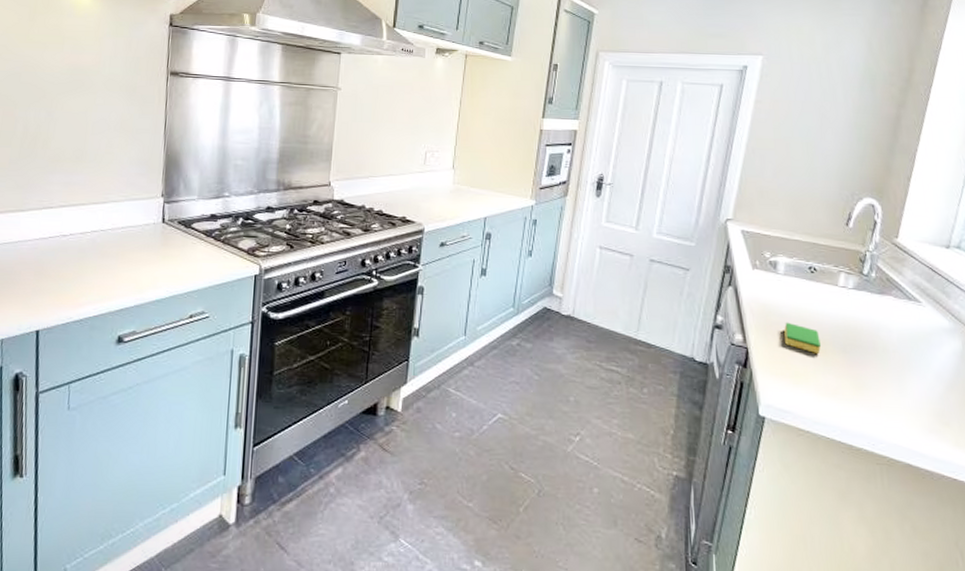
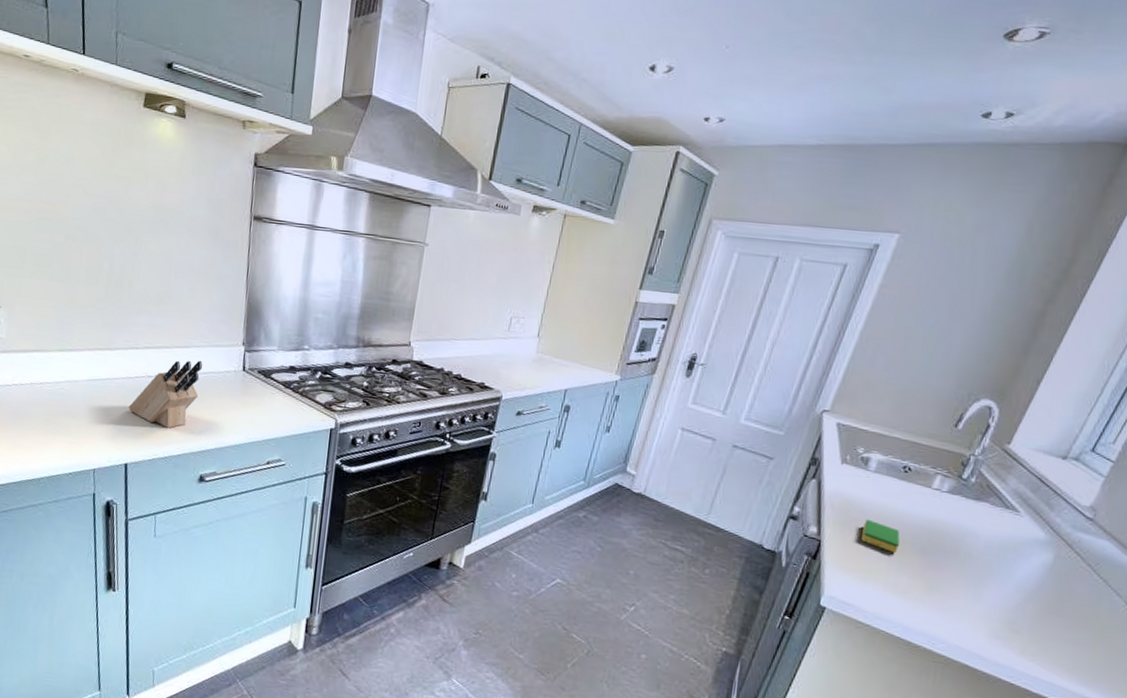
knife block: none [41,215,120,288] -> present [128,360,202,428]

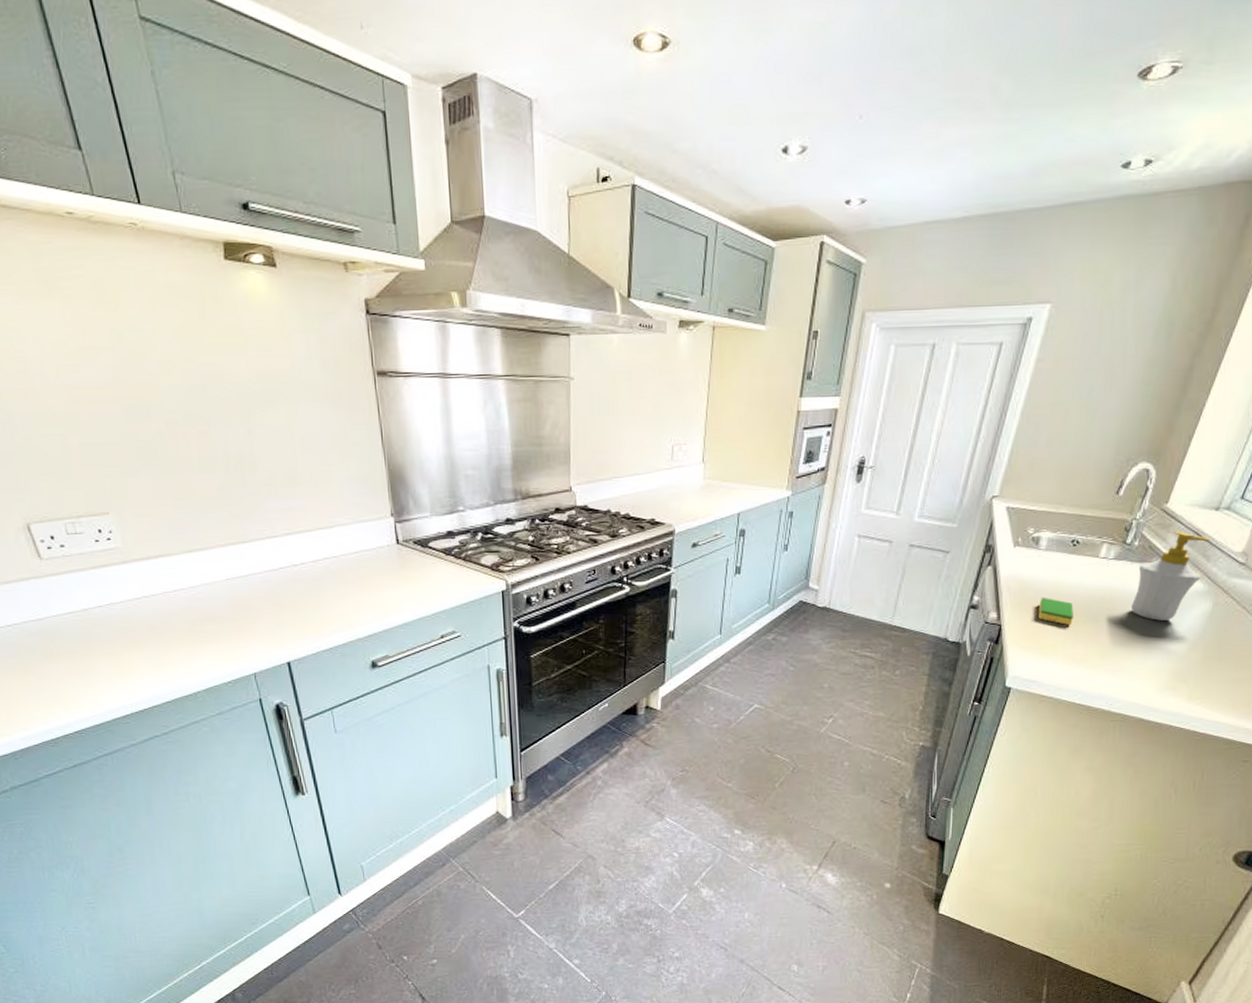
knife block: present [128,360,202,428] -> none [278,539,354,617]
soap bottle: none [962,473,1055,565] -> present [1130,531,1211,621]

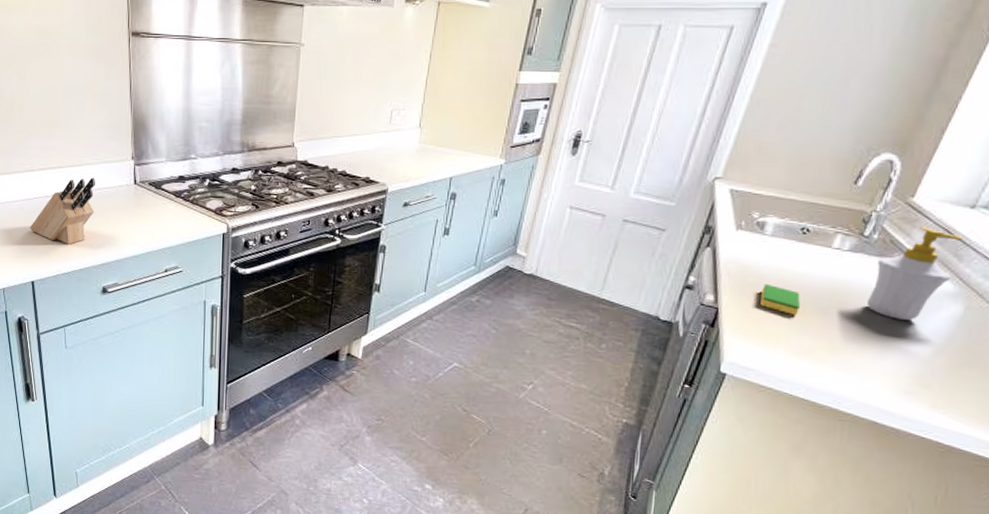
knife block: none [278,539,354,617] -> present [30,177,95,245]

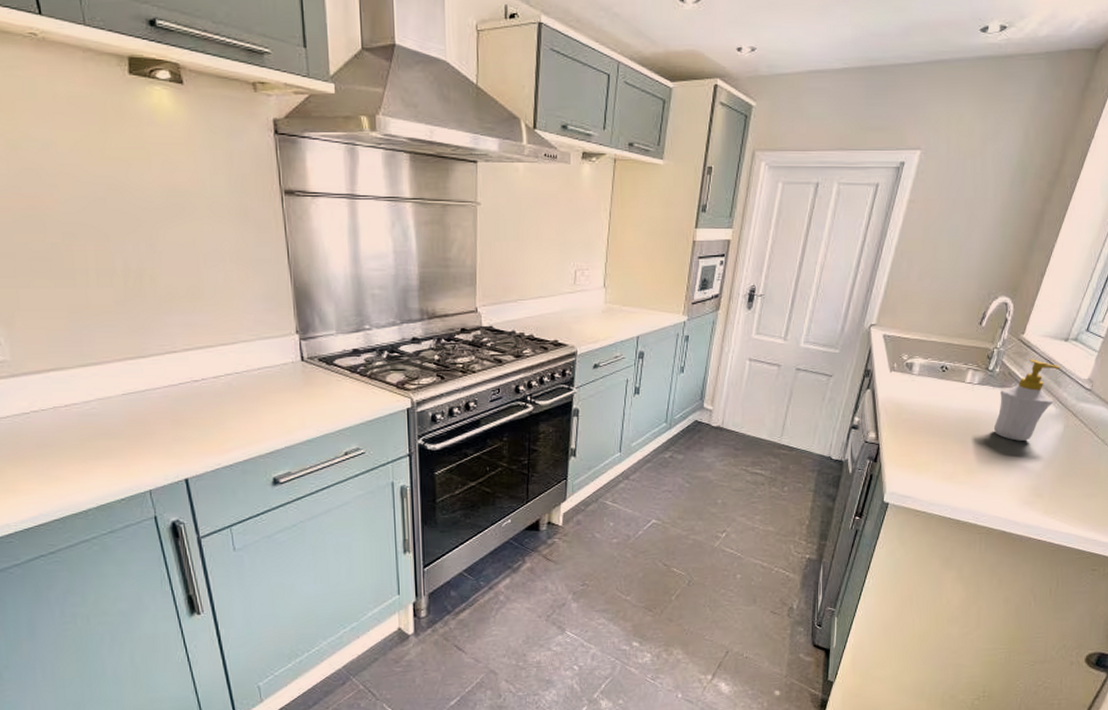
knife block: present [30,177,95,245] -> none [177,356,256,434]
dish sponge: present [760,283,801,315] -> none [913,418,944,445]

